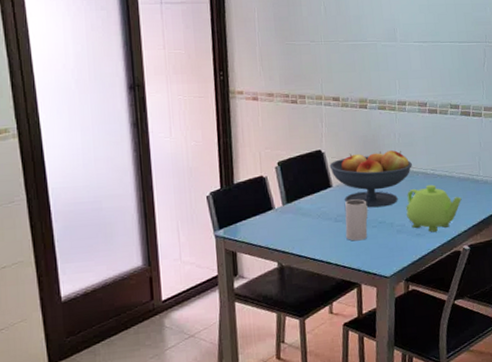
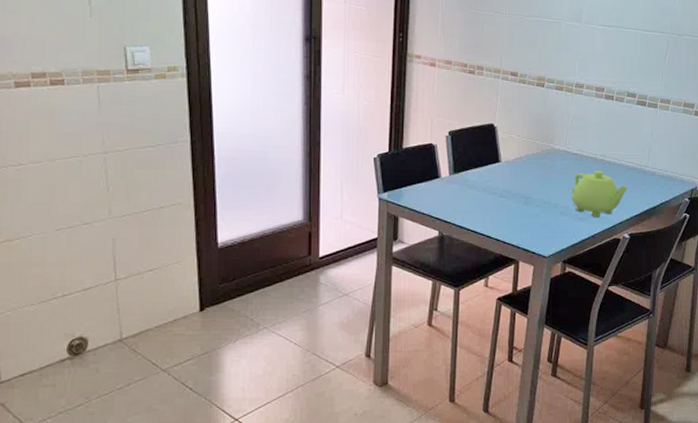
fruit bowl: present [329,150,412,208] -> none [500,130,582,187]
mug: present [345,199,368,241] -> none [509,177,534,218]

